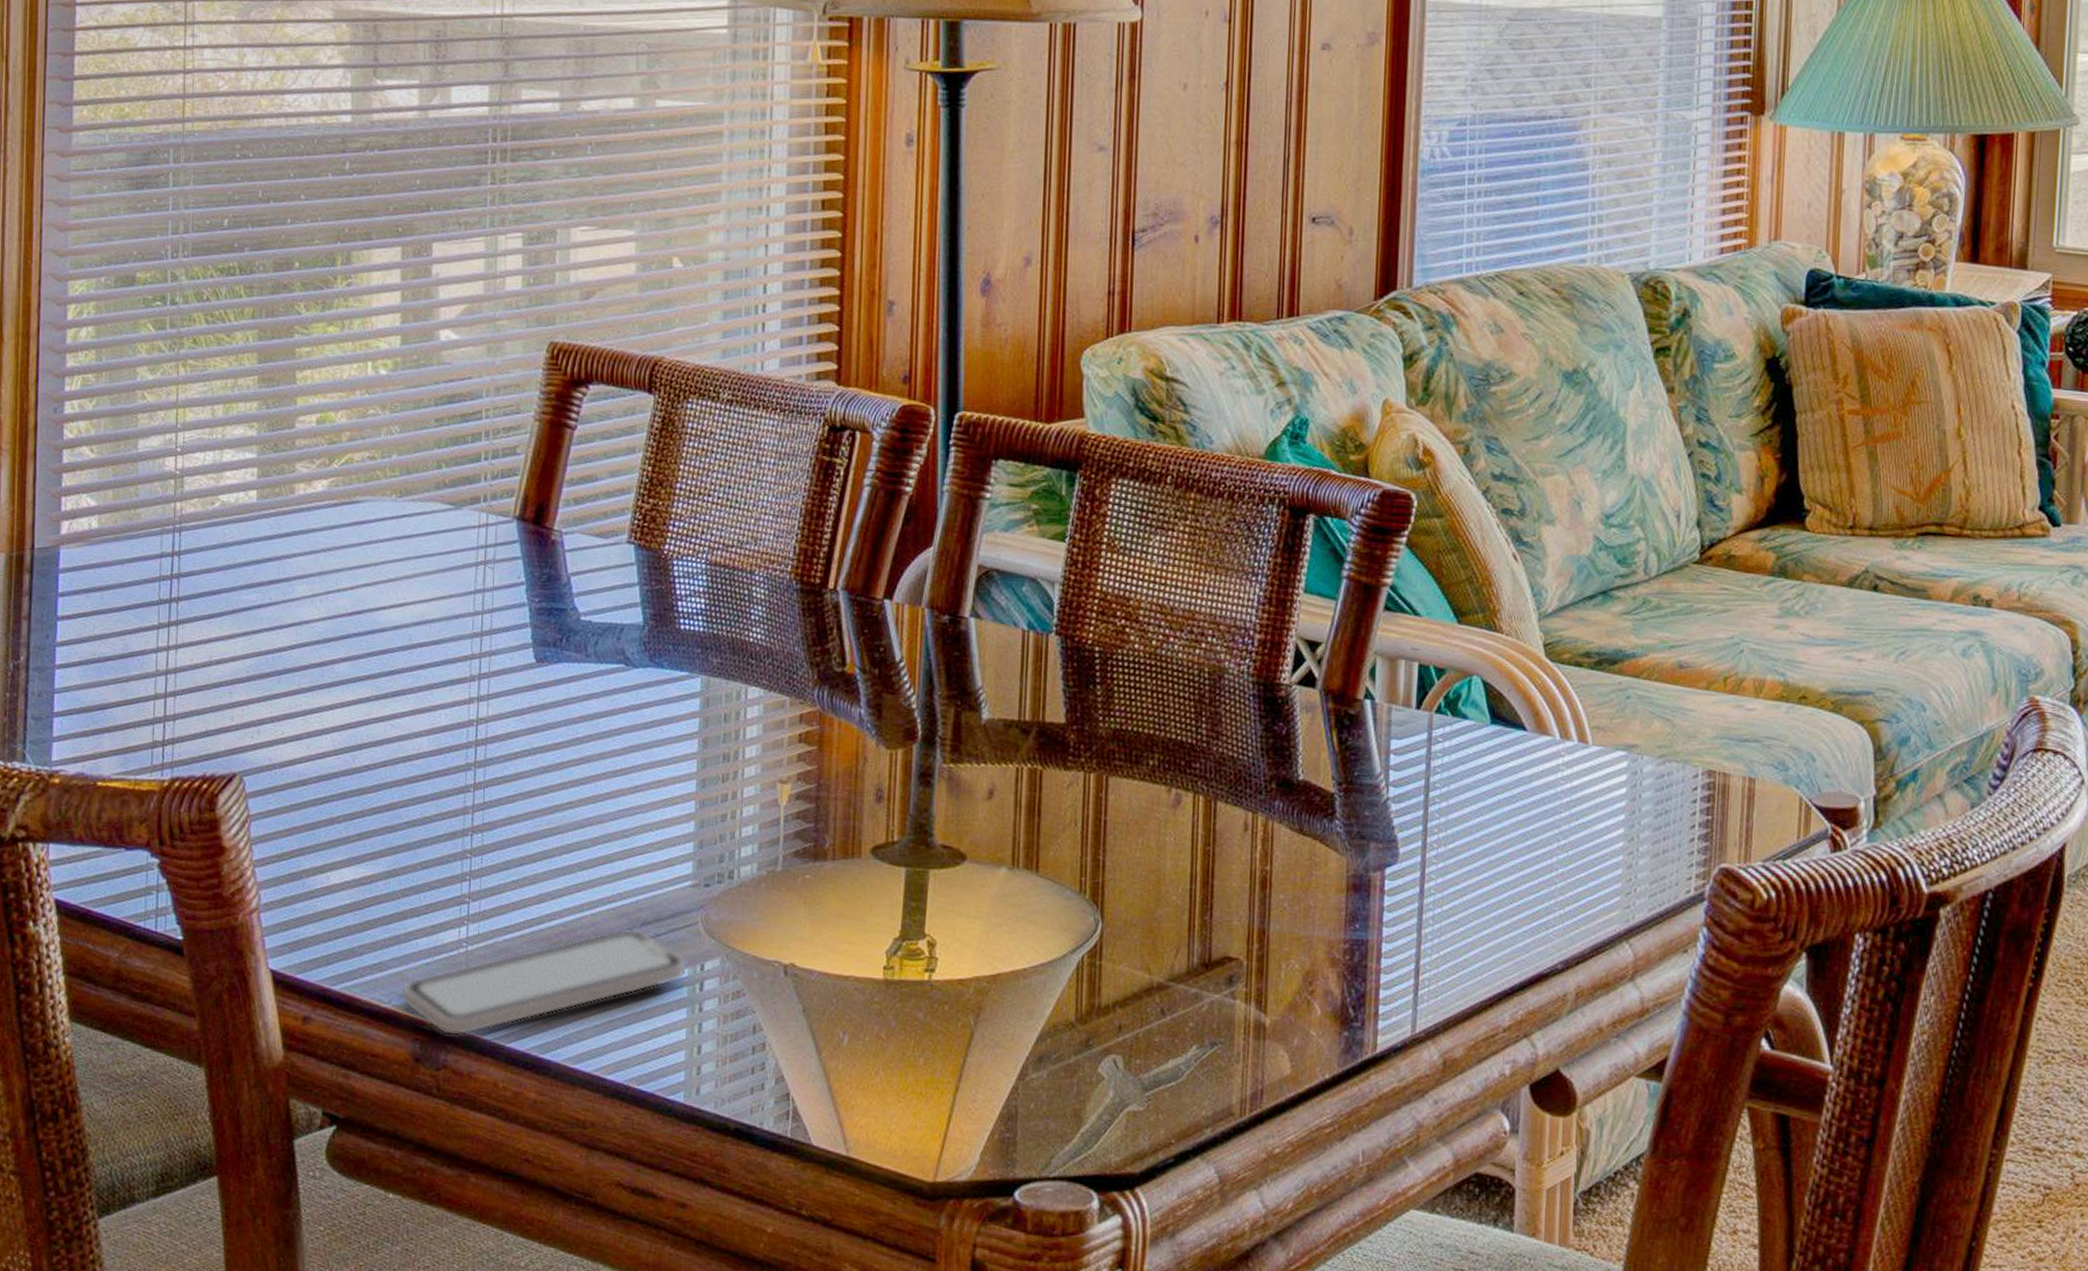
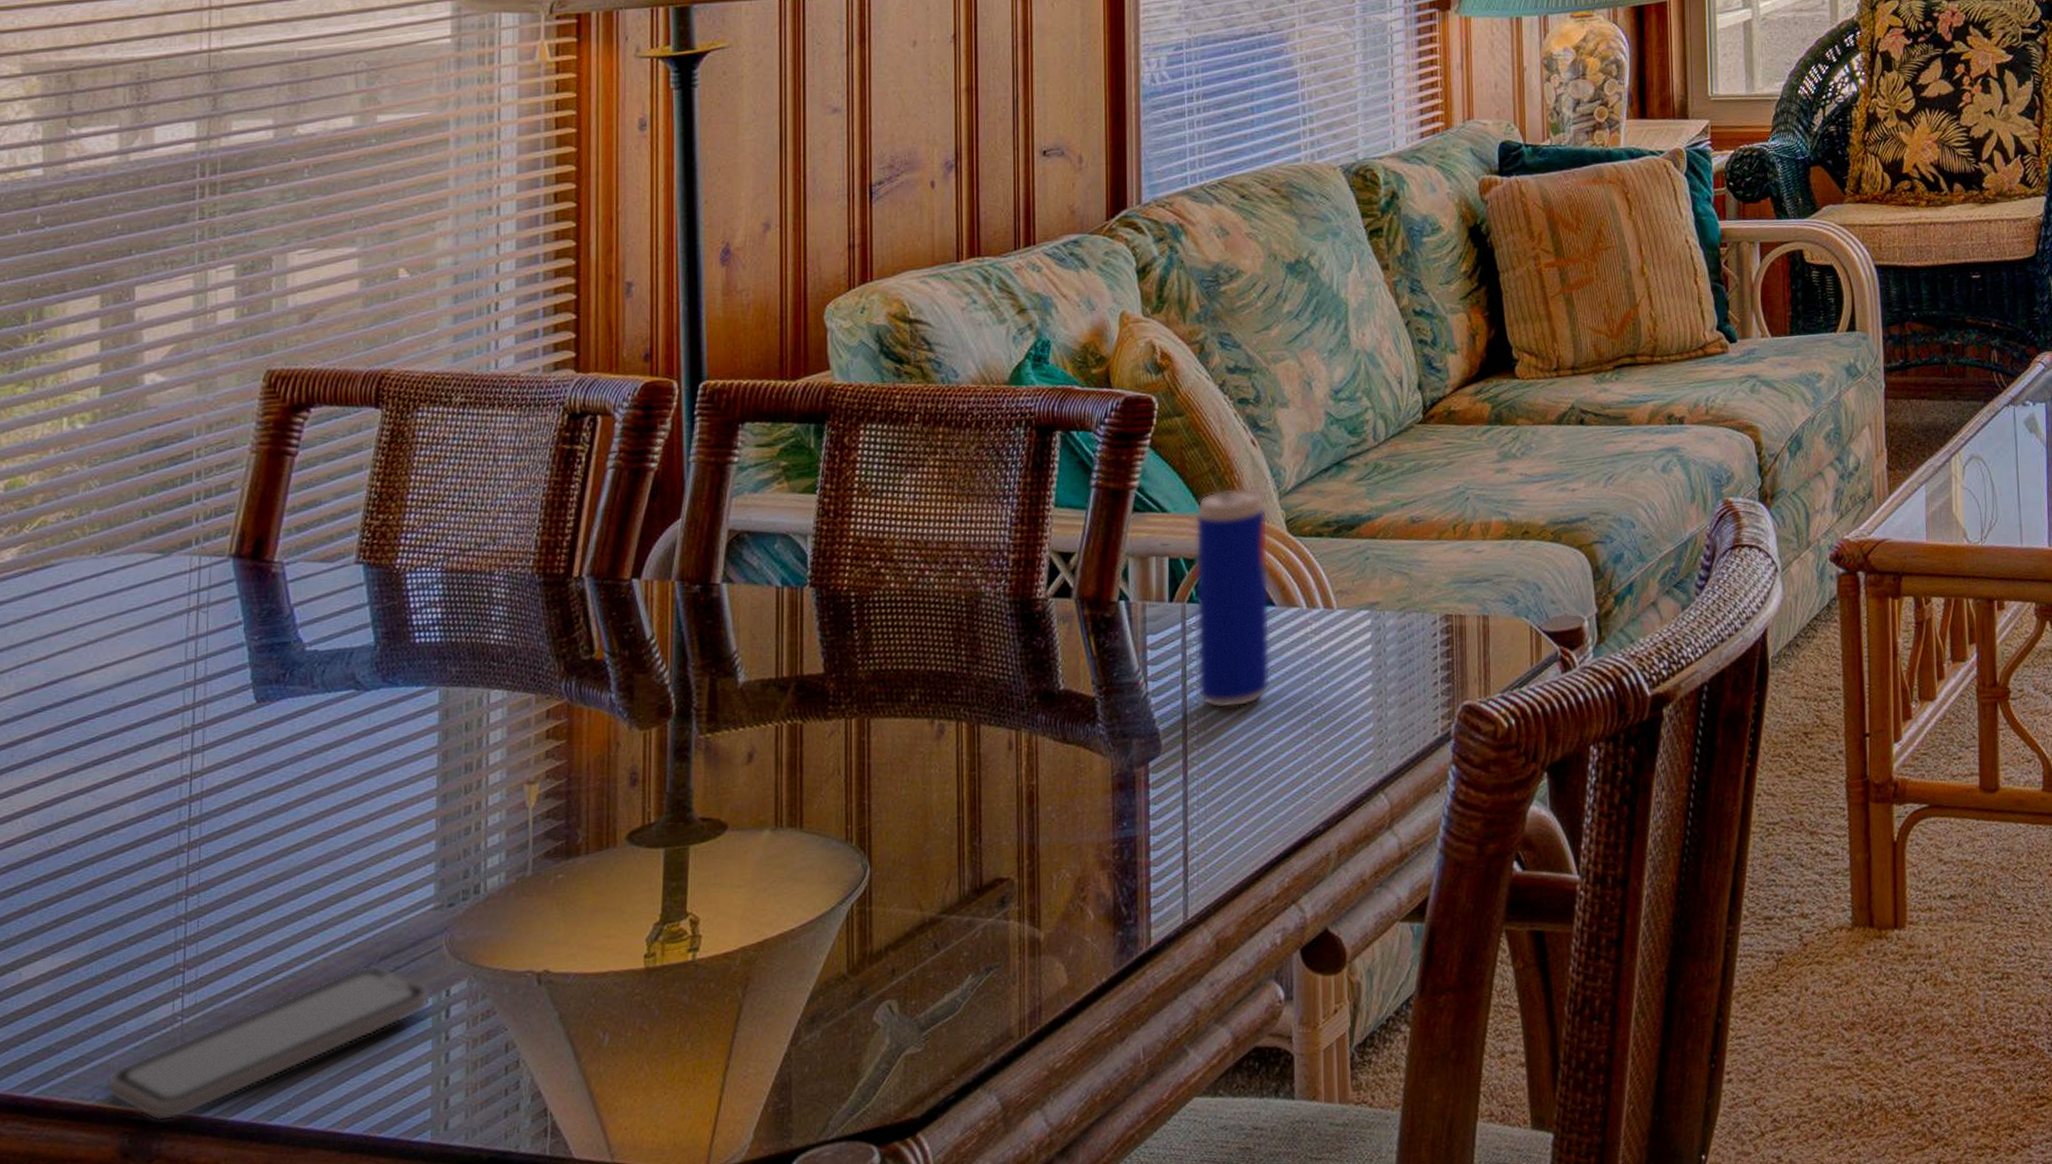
beverage can: none [1440,601,1526,829] -> present [1195,487,1271,709]

